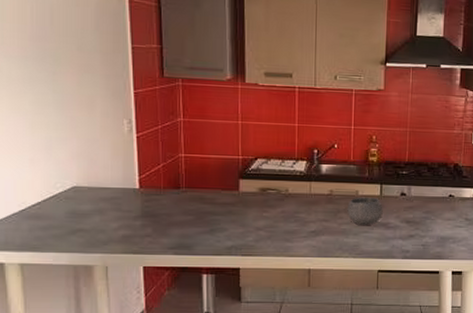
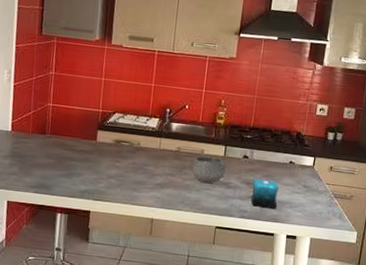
candle: none [412,215,441,245] -> present [250,178,280,209]

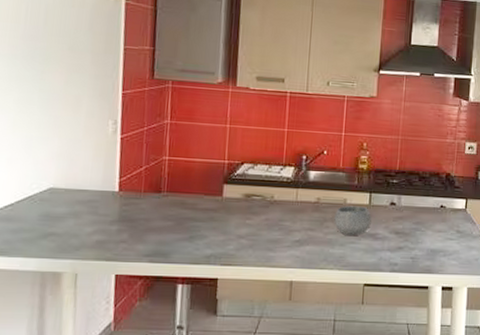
candle: present [250,178,280,209] -> none [401,226,431,259]

